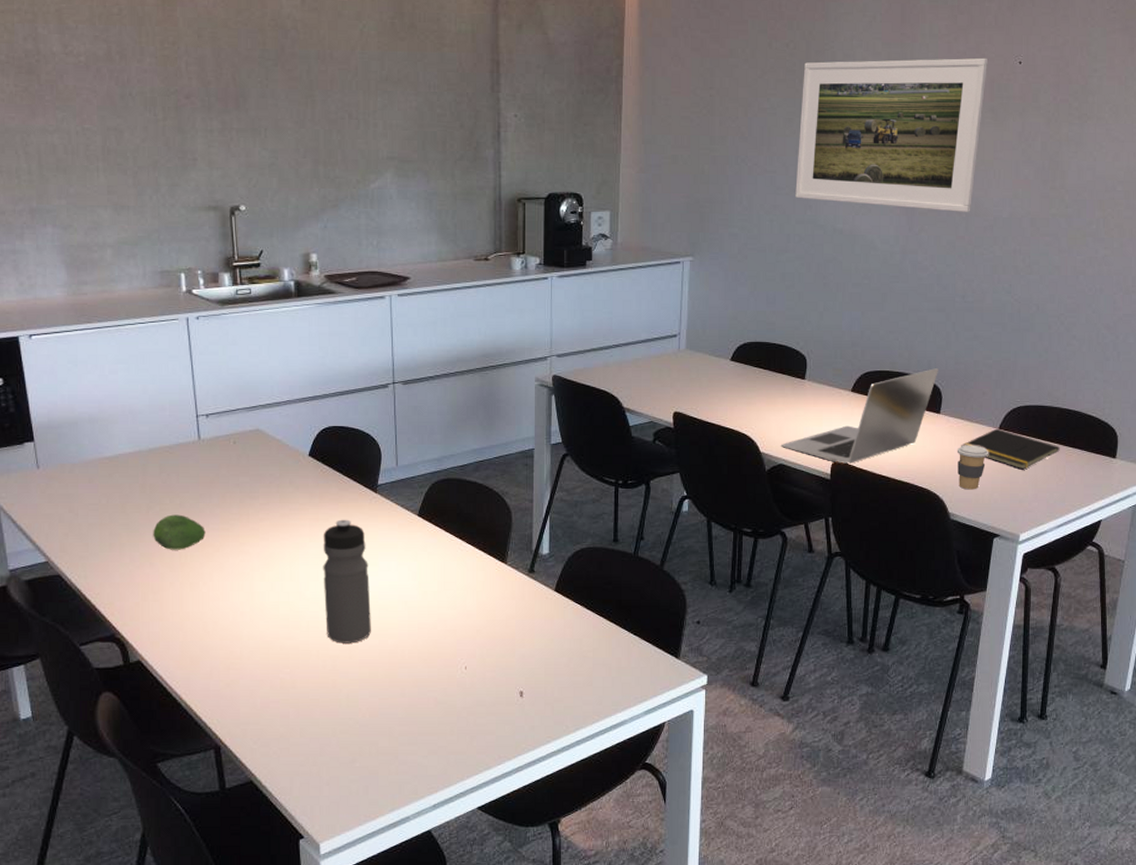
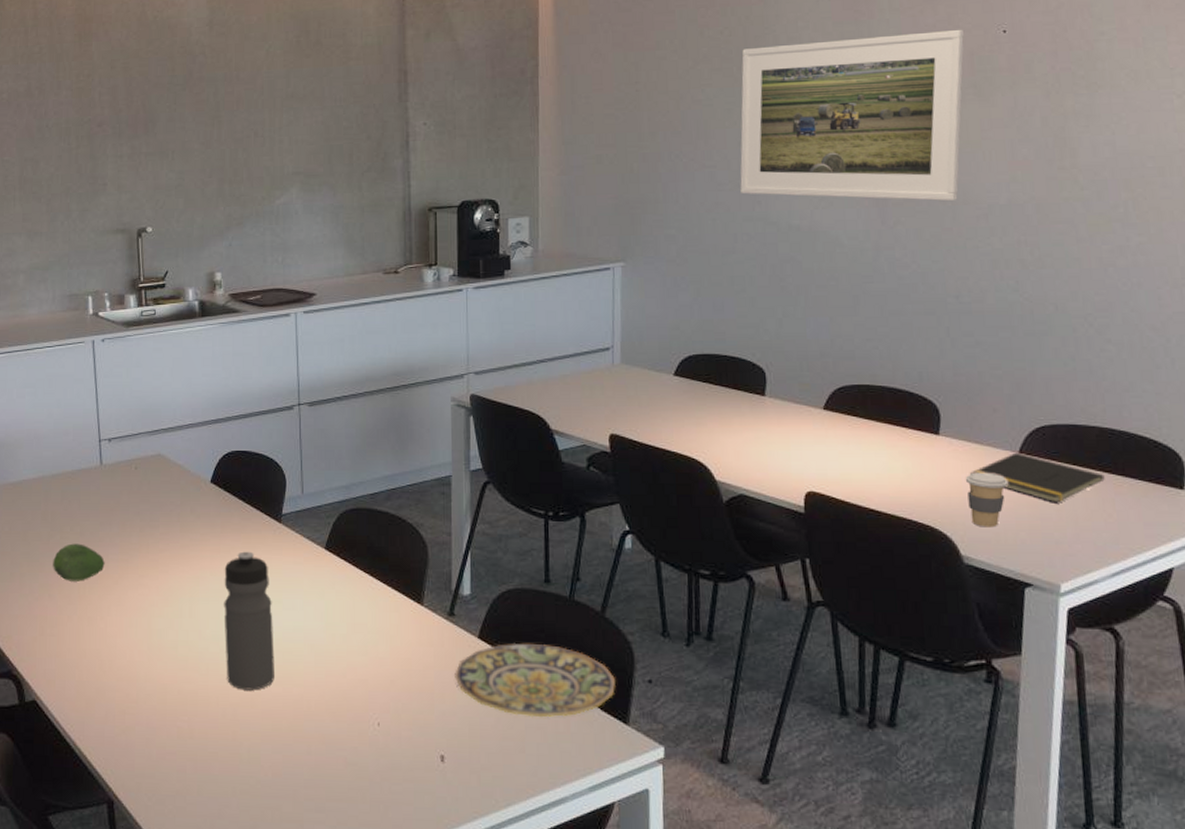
plate: none [533,594,671,655] -> present [455,643,616,717]
laptop: present [781,368,938,464] -> none [740,381,933,494]

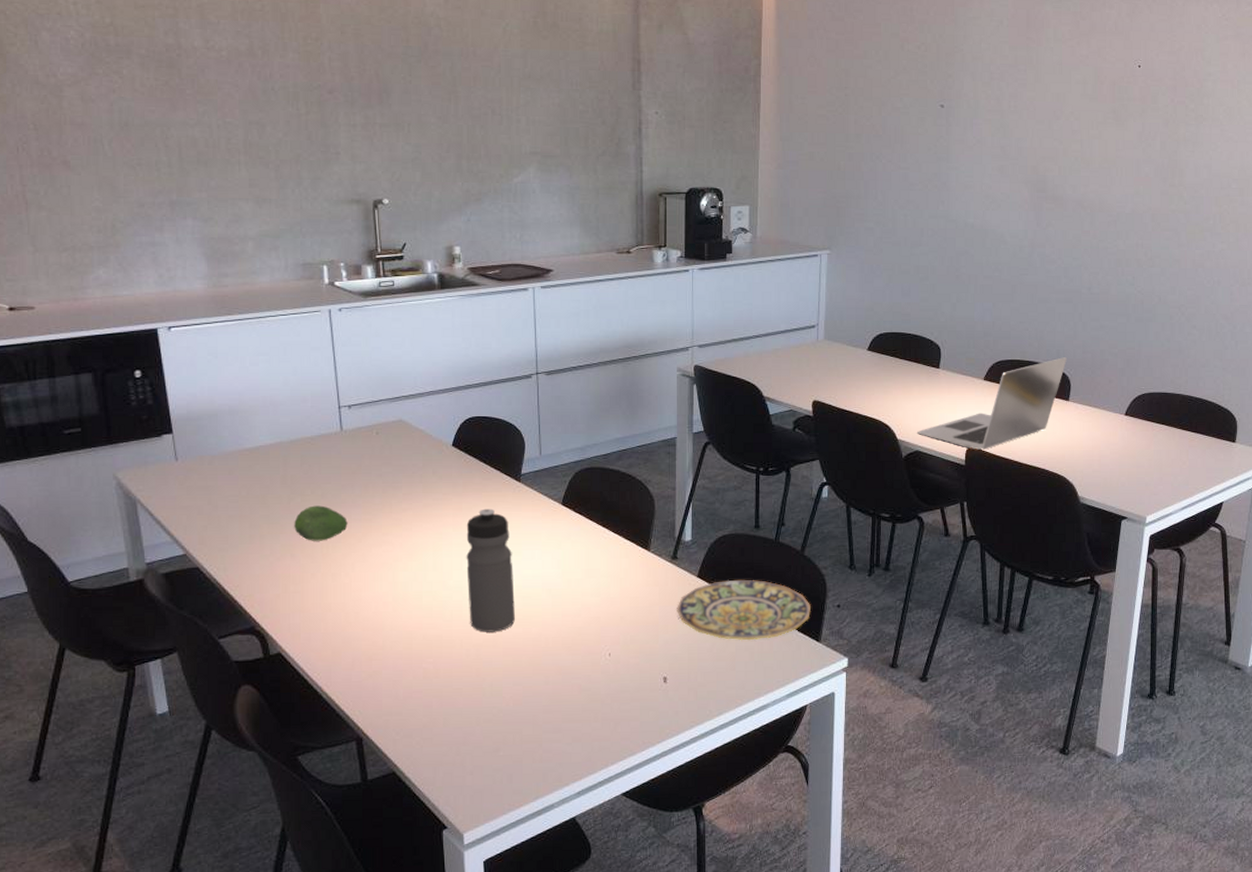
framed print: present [740,29,965,201] -> none [928,61,1110,209]
laptop: none [740,381,933,494] -> present [917,357,1067,450]
coffee cup: present [965,472,1009,528] -> none [1085,431,1116,474]
notepad: present [970,452,1105,503] -> none [1089,415,1183,454]

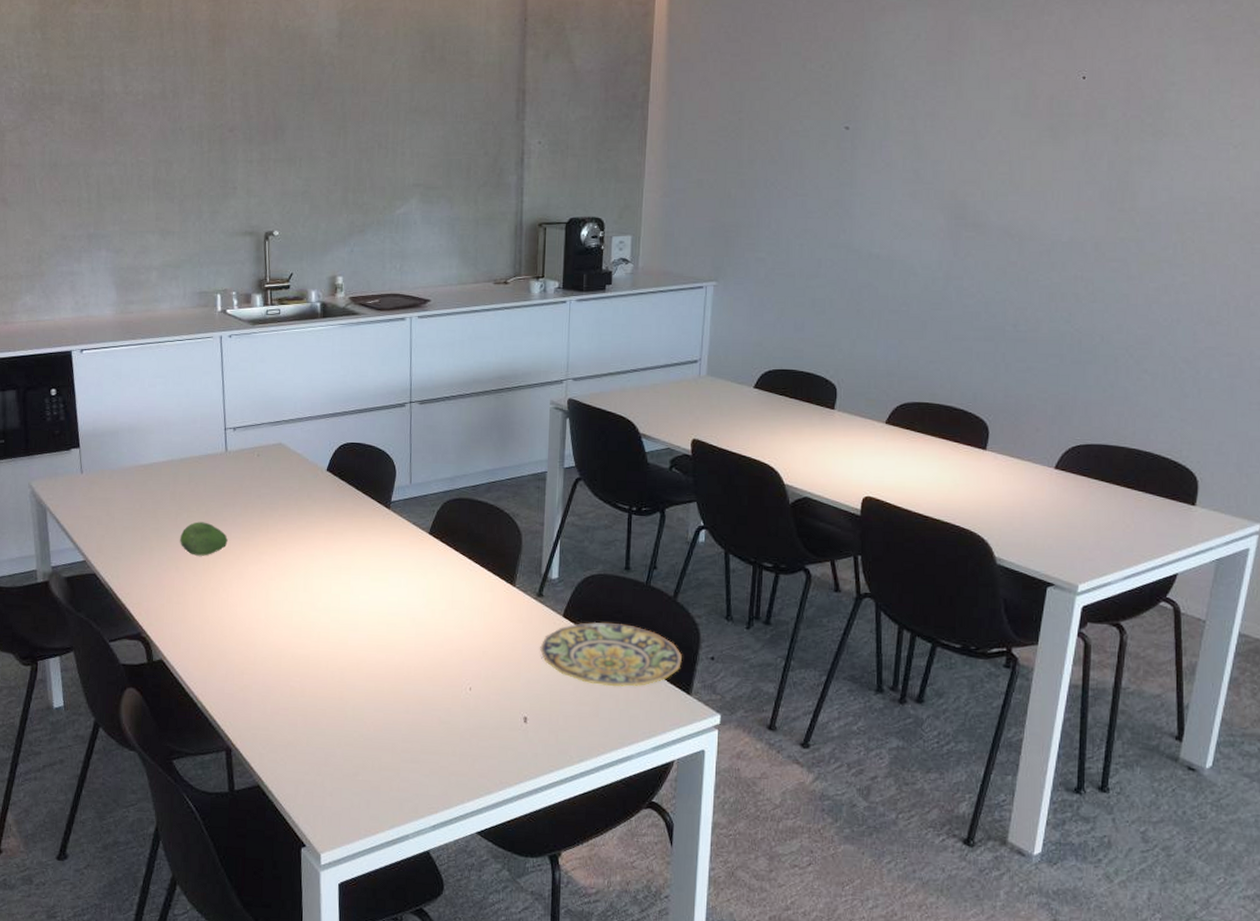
water bottle: present [466,508,515,632] -> none [335,533,380,657]
laptop: present [917,357,1067,450] -> none [807,401,985,500]

